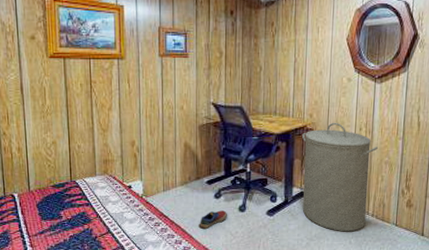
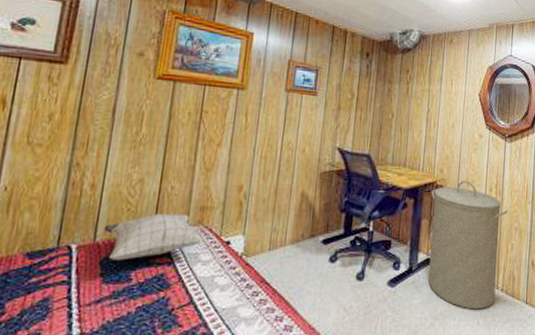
pillow: none [34,167,110,204] -> present [104,214,204,260]
shoe: present [200,210,228,230] -> none [308,278,343,303]

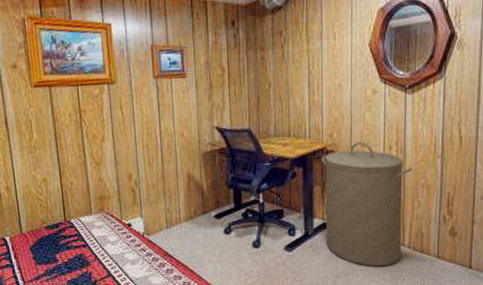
pillow: present [104,214,204,260] -> none [26,205,108,246]

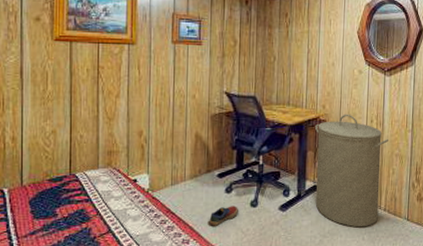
shoe: none [209,247,241,269] -> present [209,206,239,227]

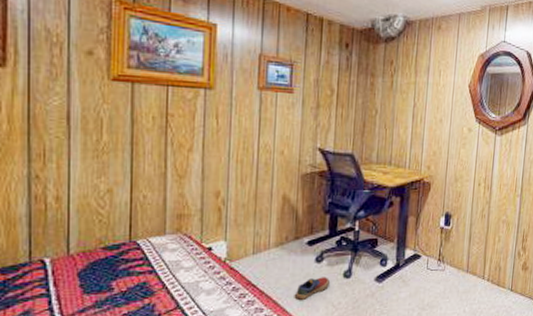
laundry hamper: present [315,114,388,228] -> none [416,176,496,299]

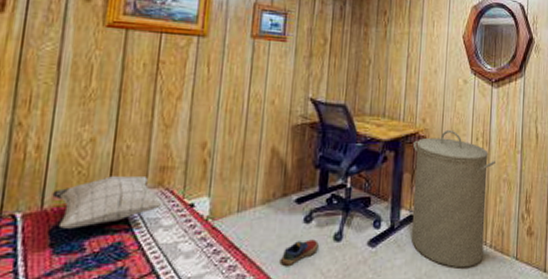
pillow: none [77,224,184,271] -> present [52,176,165,229]
laundry hamper: none [416,176,496,299] -> present [412,129,495,268]

